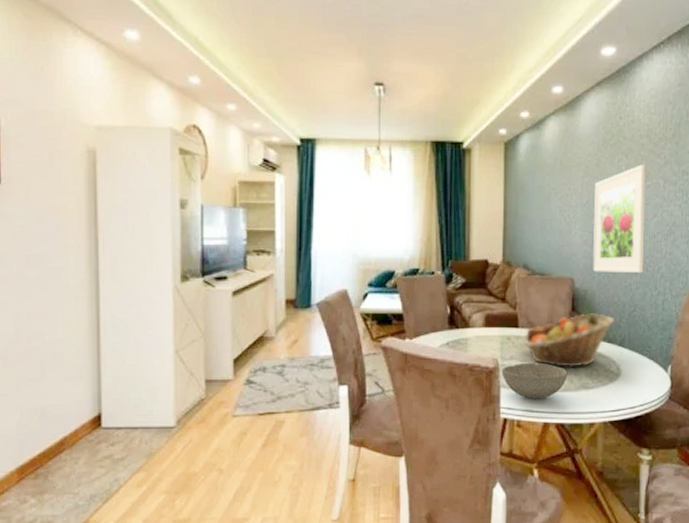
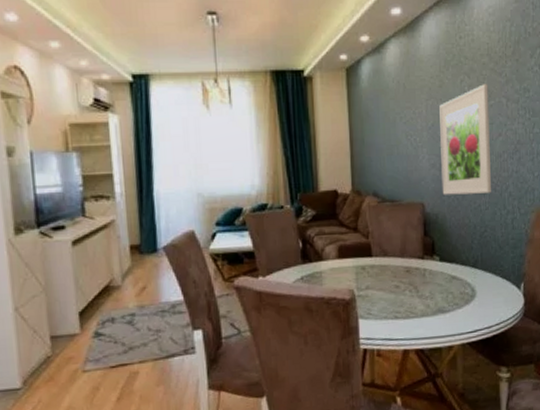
bowl: present [501,362,568,399] -> none [358,290,424,328]
fruit basket: present [523,313,614,367] -> none [378,236,466,293]

